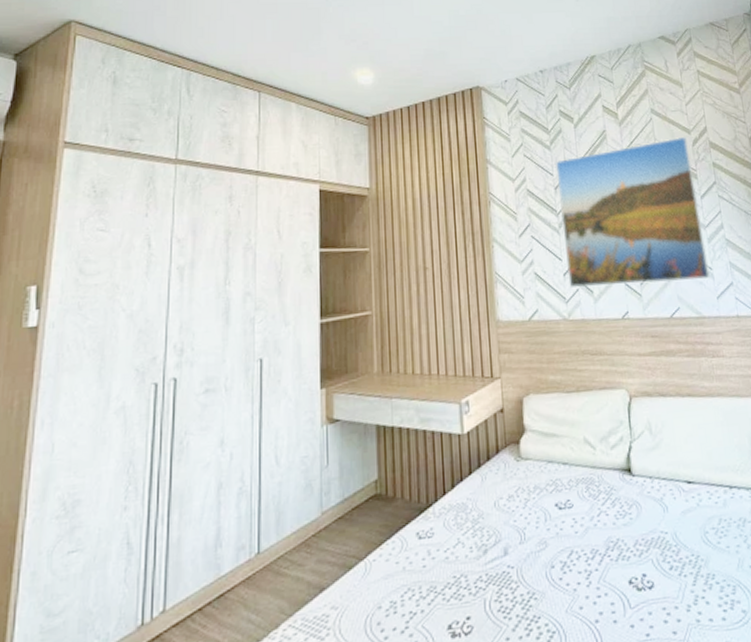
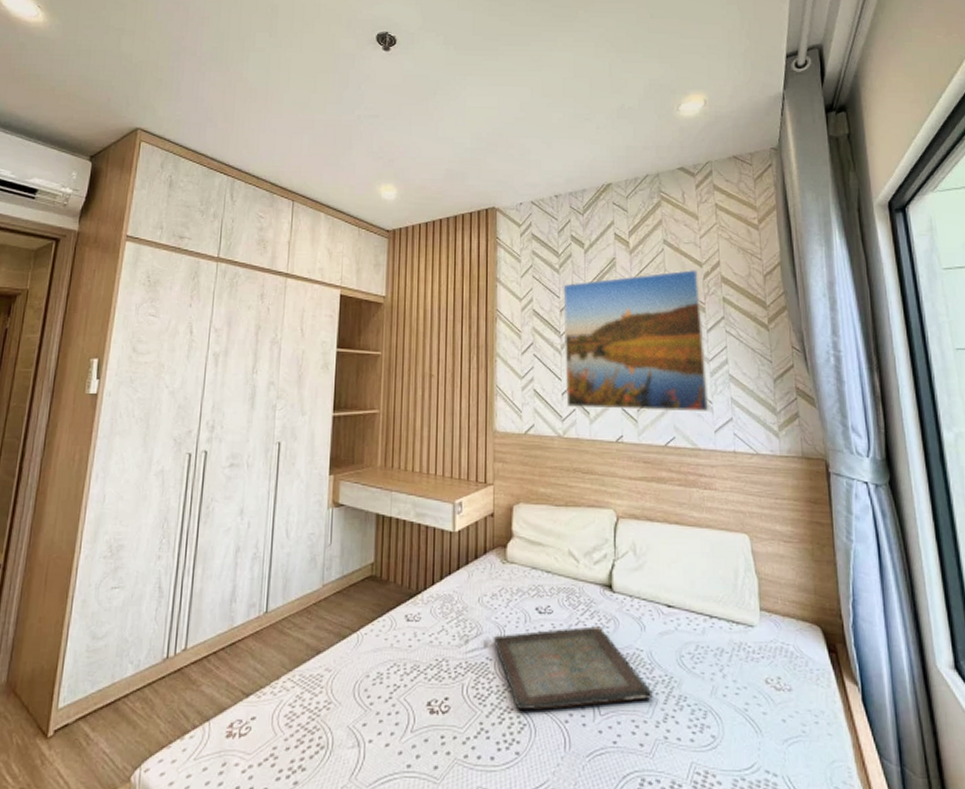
serving tray: none [513,514,681,616] -> present [493,626,653,710]

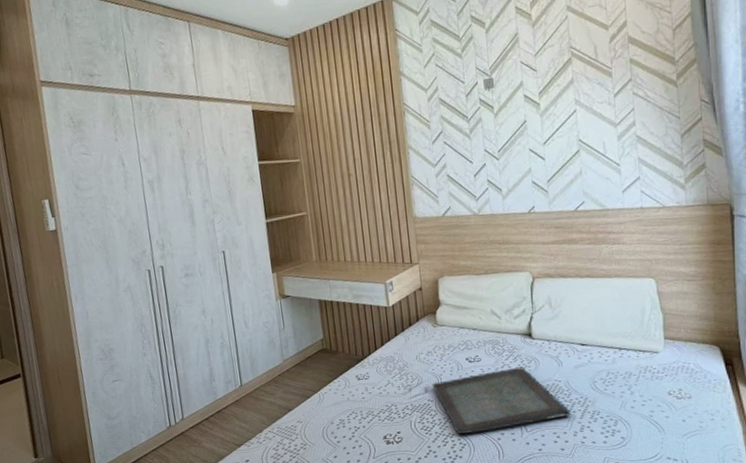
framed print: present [562,269,709,413] -> none [466,32,617,187]

